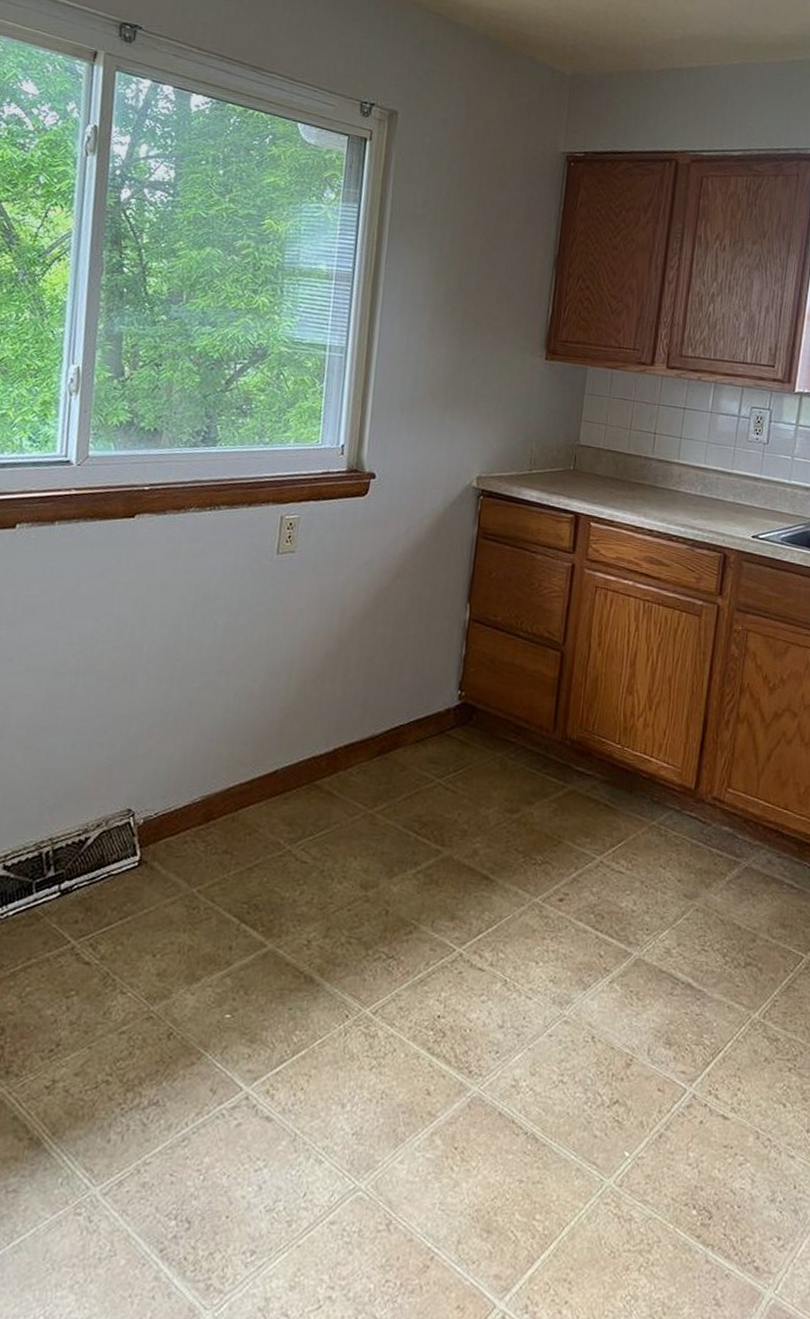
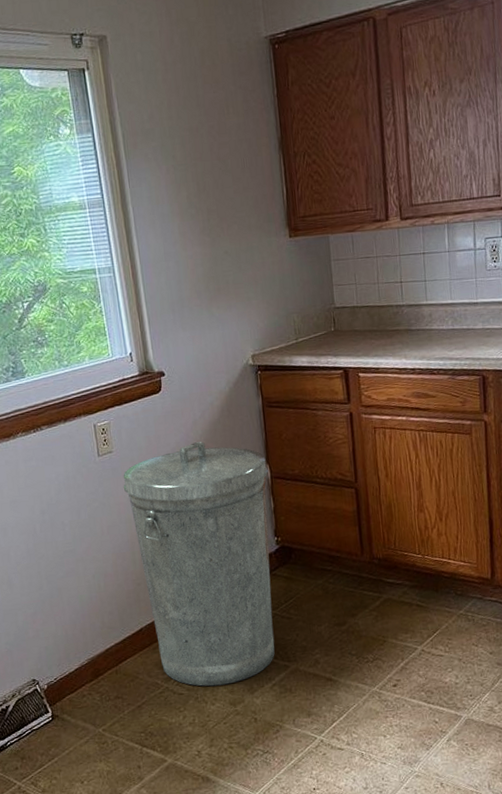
trash can: none [290,561,468,861] -> present [123,441,275,687]

